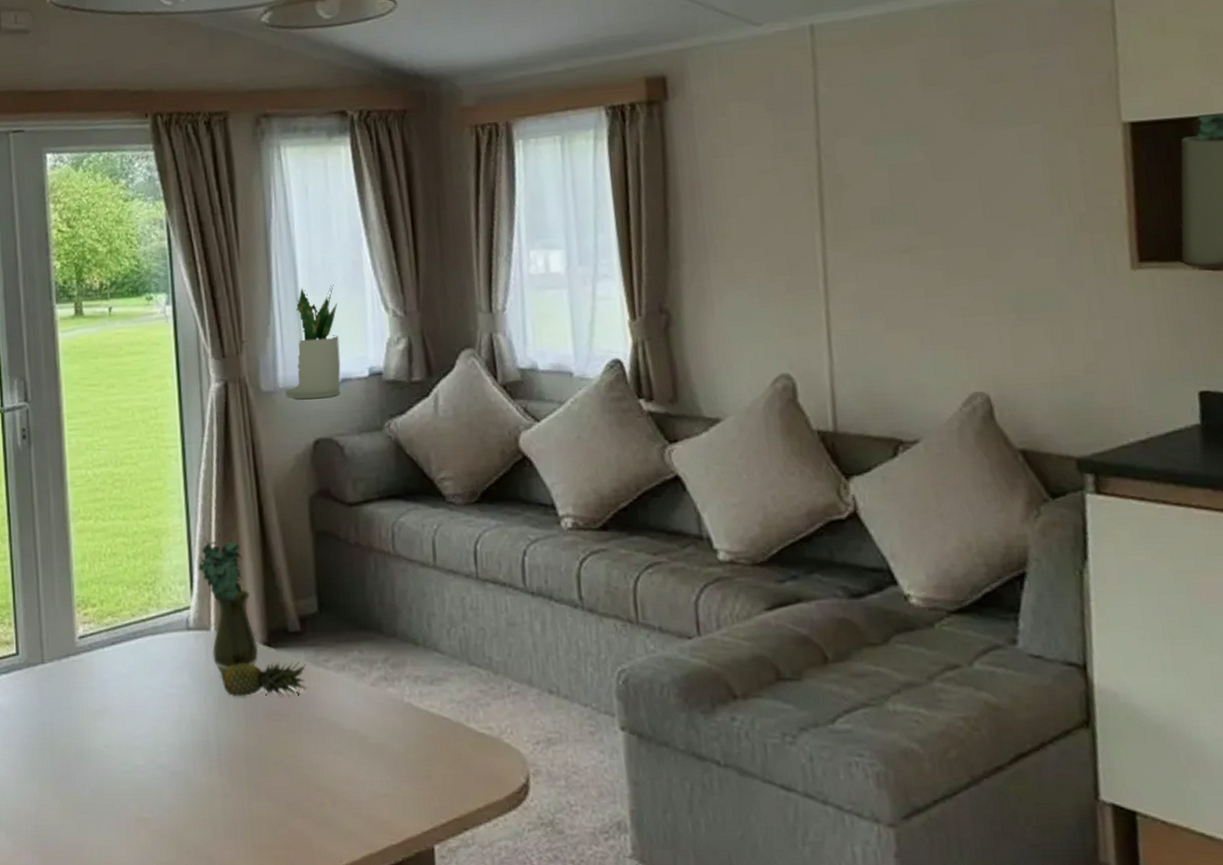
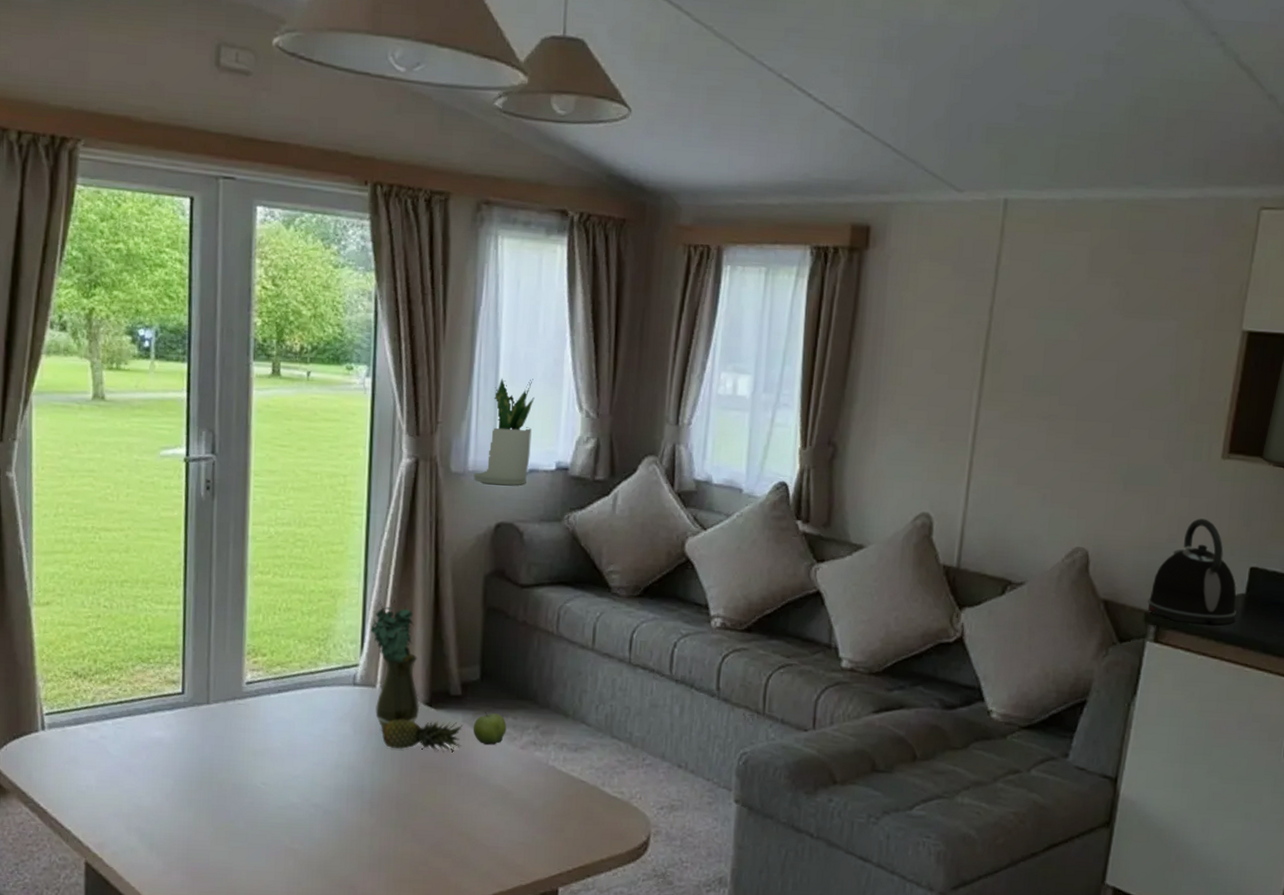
fruit: none [317,647,354,685] -> present [473,712,507,745]
kettle: none [1076,341,1196,468] -> present [1148,518,1237,626]

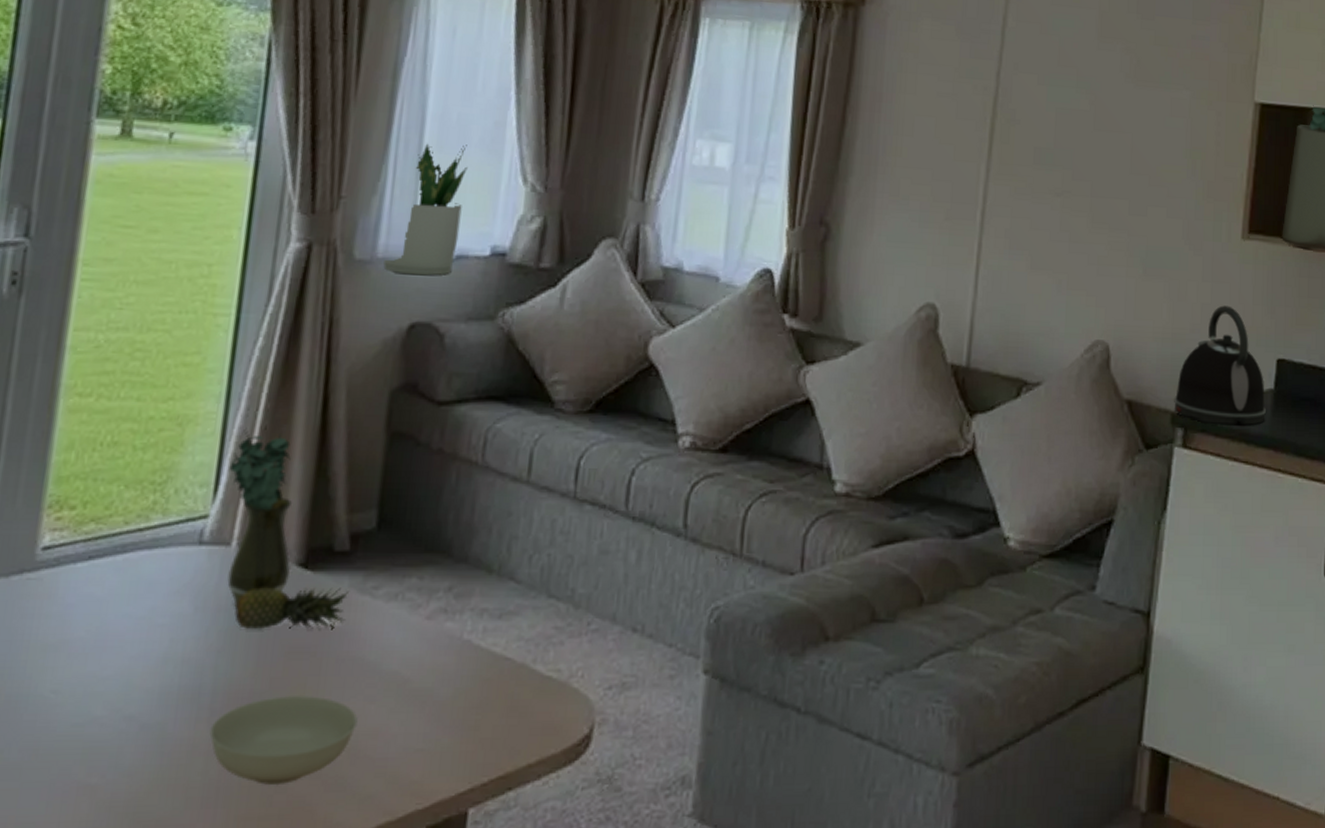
bowl: none [371,797,475,860] -> present [209,696,358,786]
fruit: present [473,712,507,745] -> none [362,572,409,617]

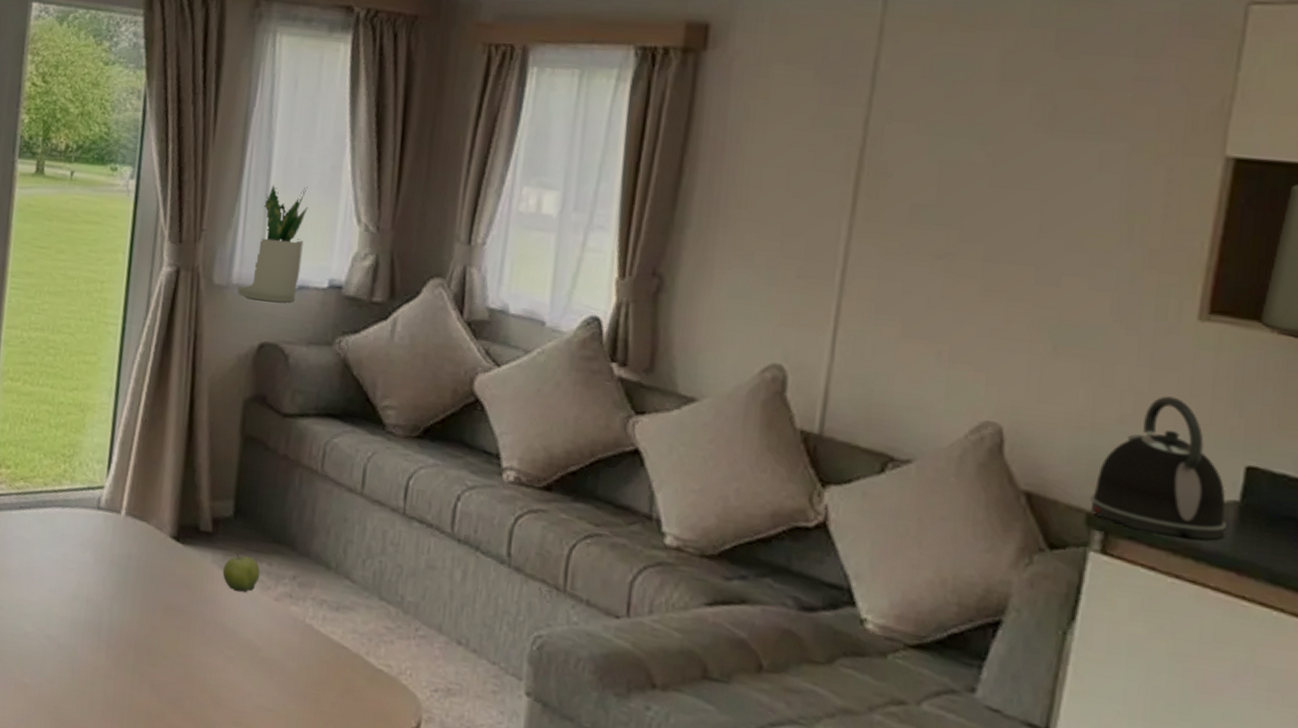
bowl: present [209,696,358,786] -> none [107,642,220,715]
vase: present [227,429,292,606] -> none [118,420,166,564]
fruit: present [235,587,349,630] -> none [124,551,211,596]
fruit: none [362,572,409,617] -> present [222,554,260,592]

